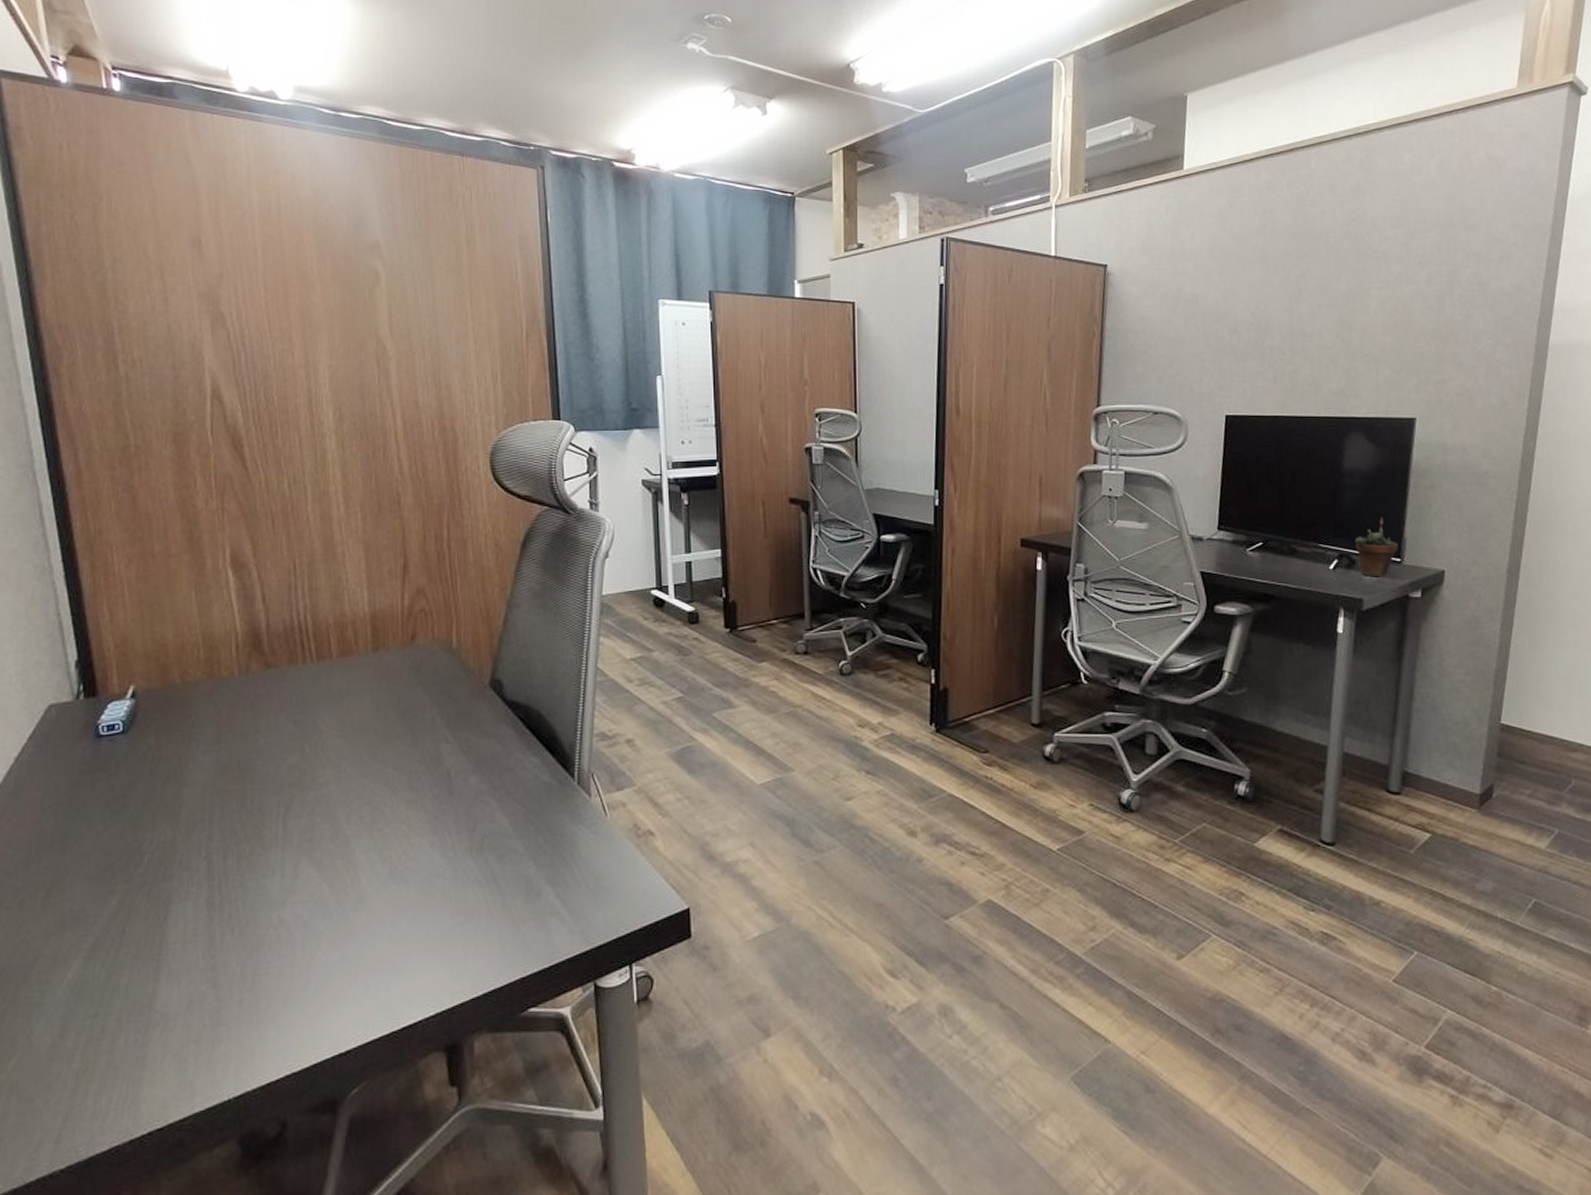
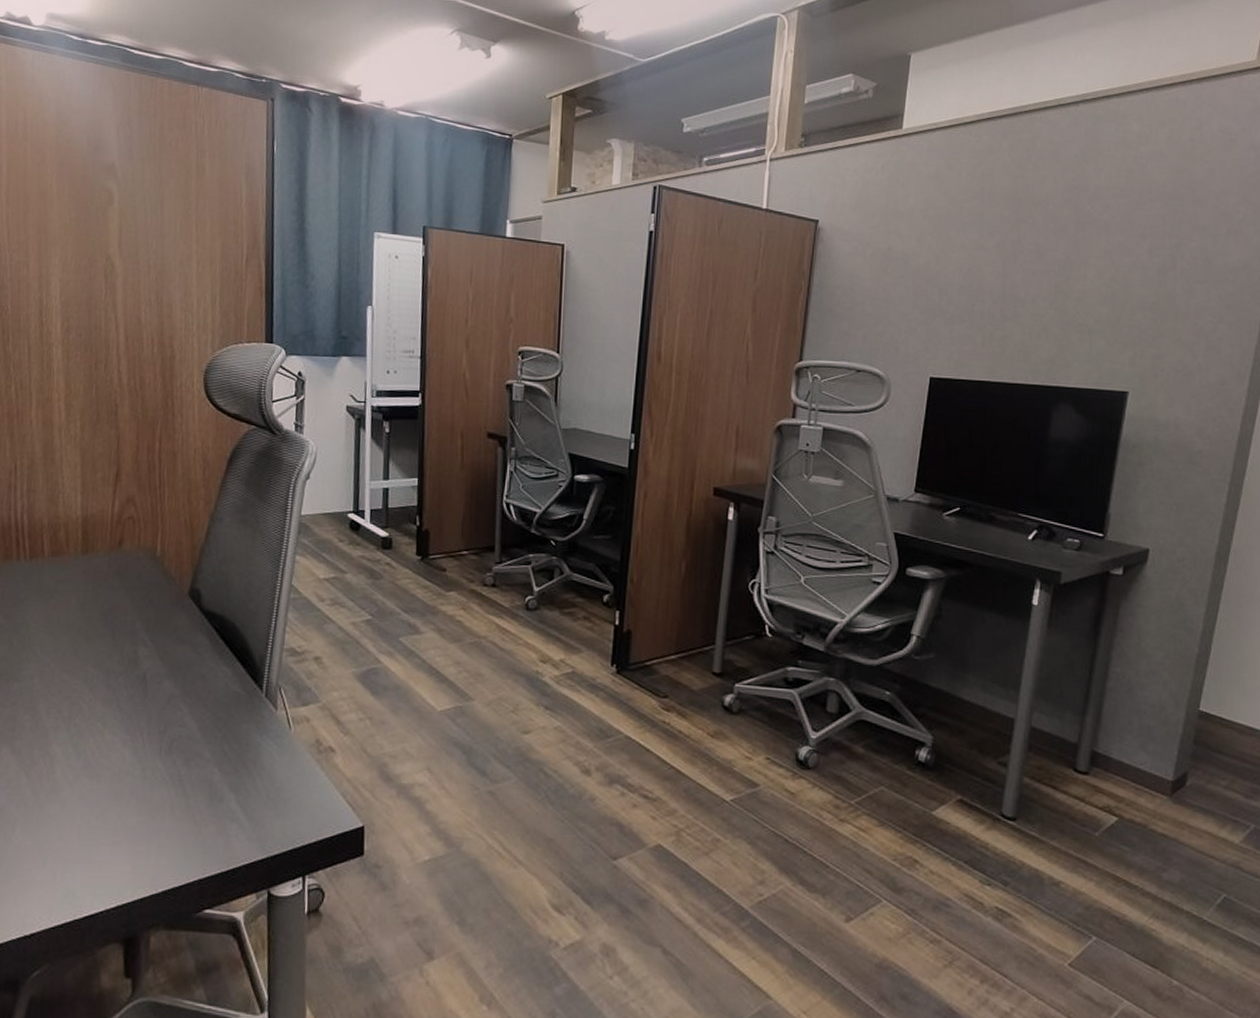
succulent plant: present [1354,516,1398,577] -> none [1056,489,1102,551]

